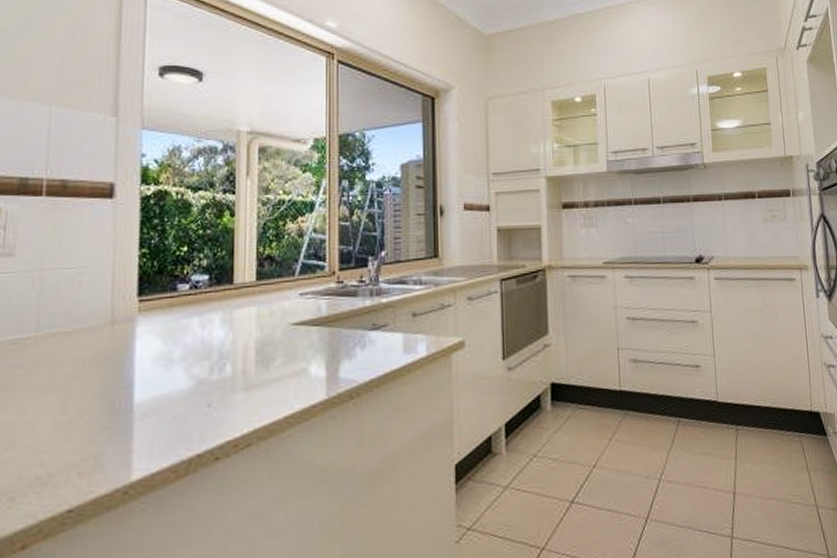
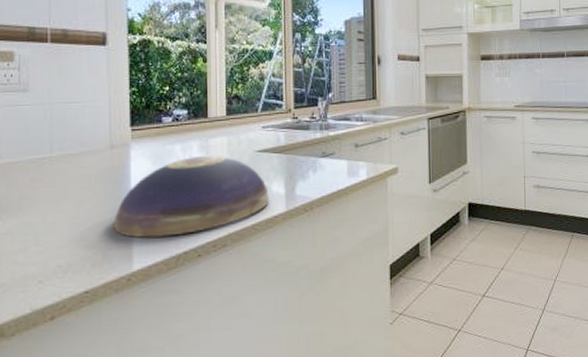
decorative bowl: none [109,330,306,438] -> present [113,155,269,238]

